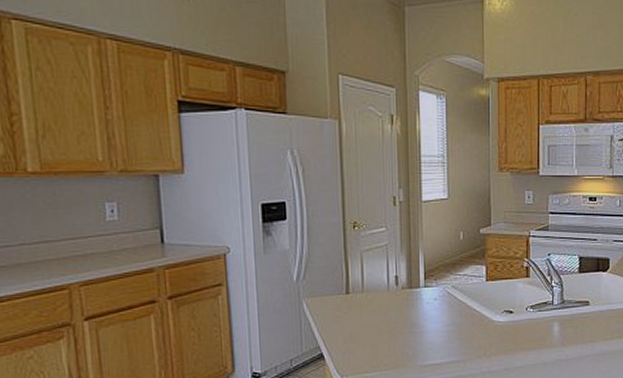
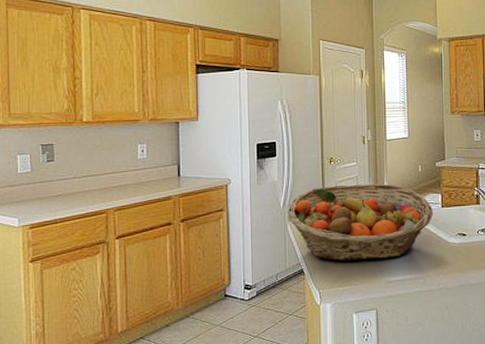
fruit basket: none [302,253,477,344] -> present [287,183,434,262]

